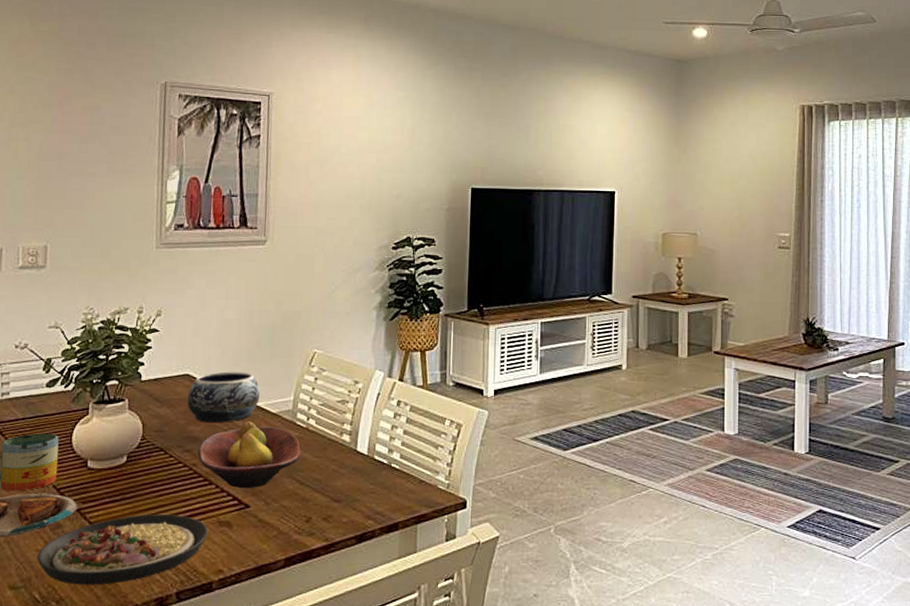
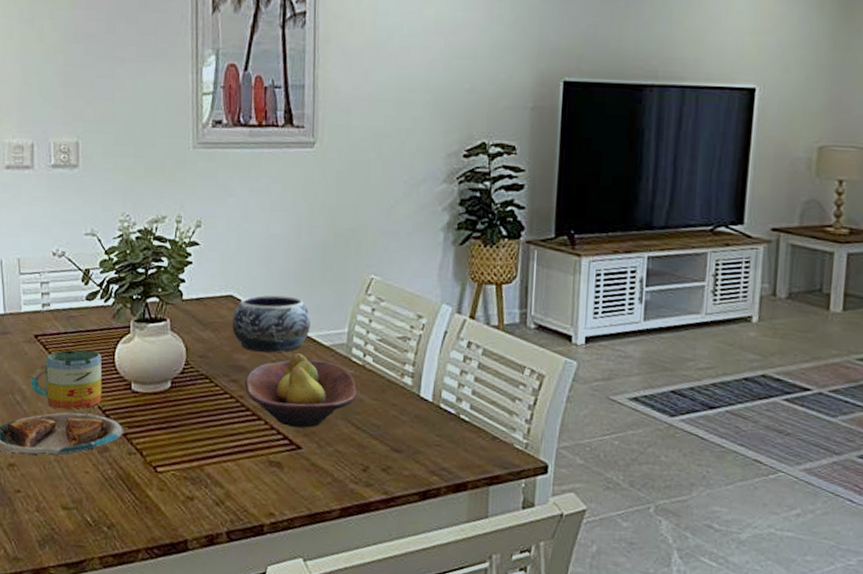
plate: present [37,514,209,585] -> none [87,445,258,516]

